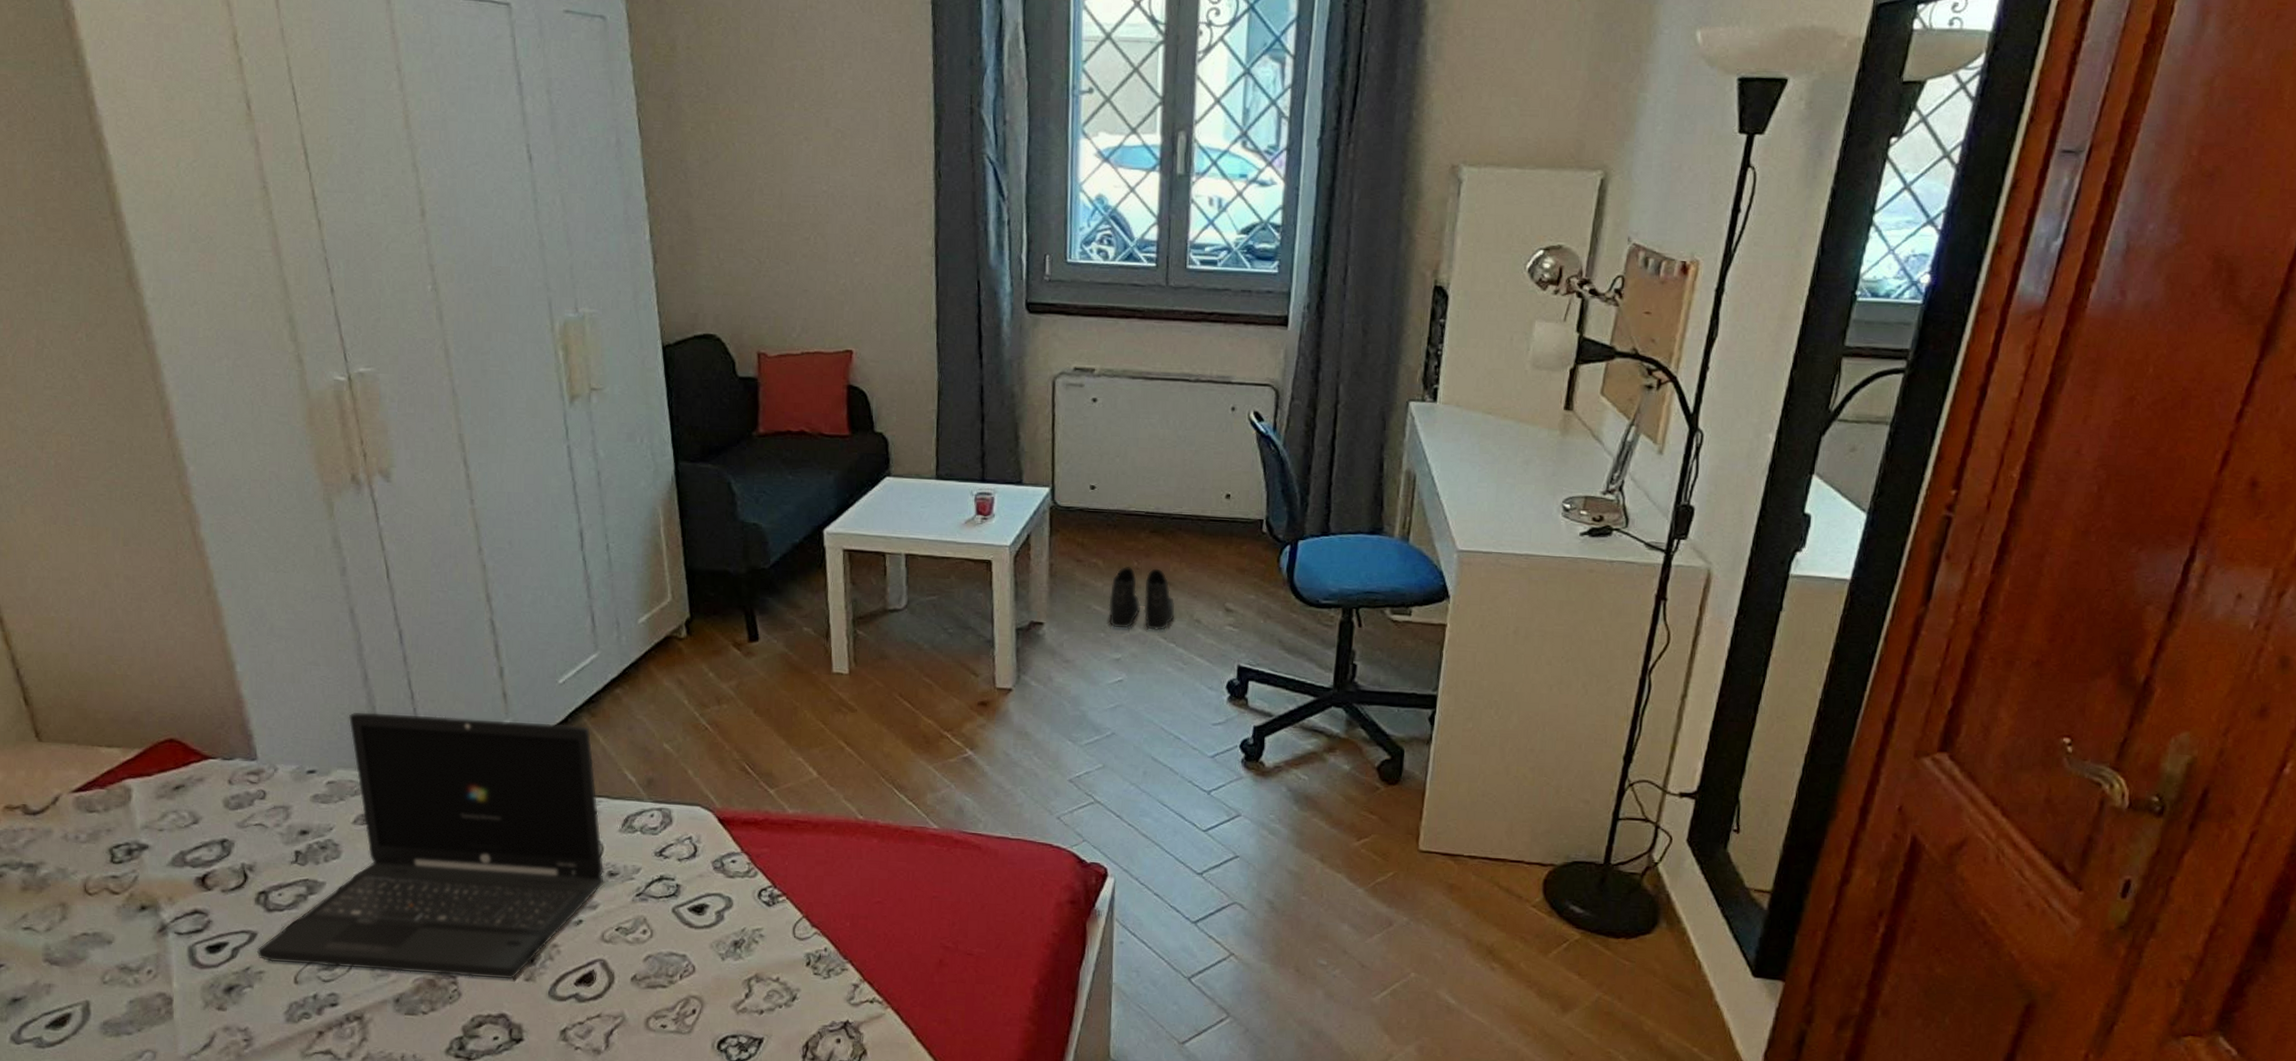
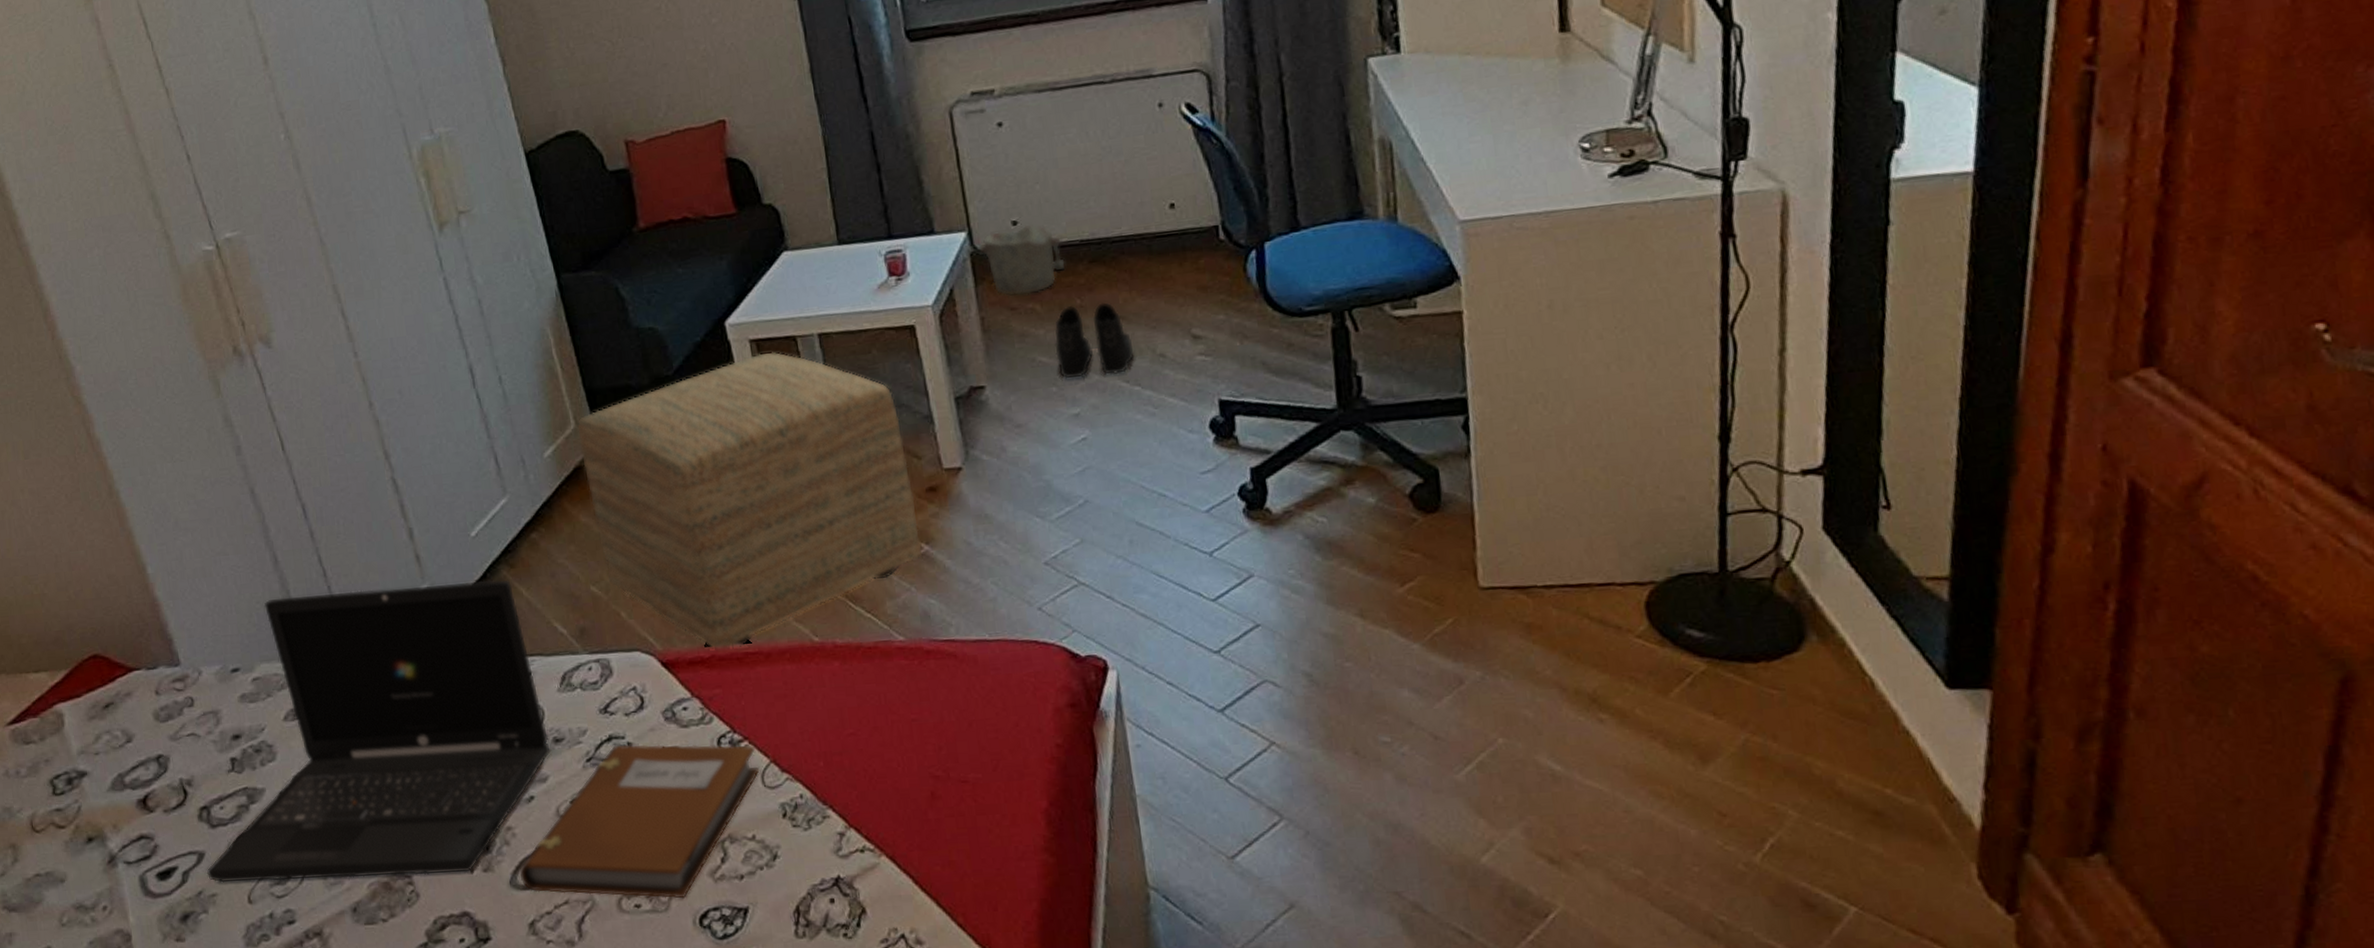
notebook: none [558,885,792,1024] -> present [519,744,760,899]
ottoman: none [673,562,967,815] -> present [577,351,922,649]
bucket: none [1058,490,1130,550] -> present [978,224,1065,296]

